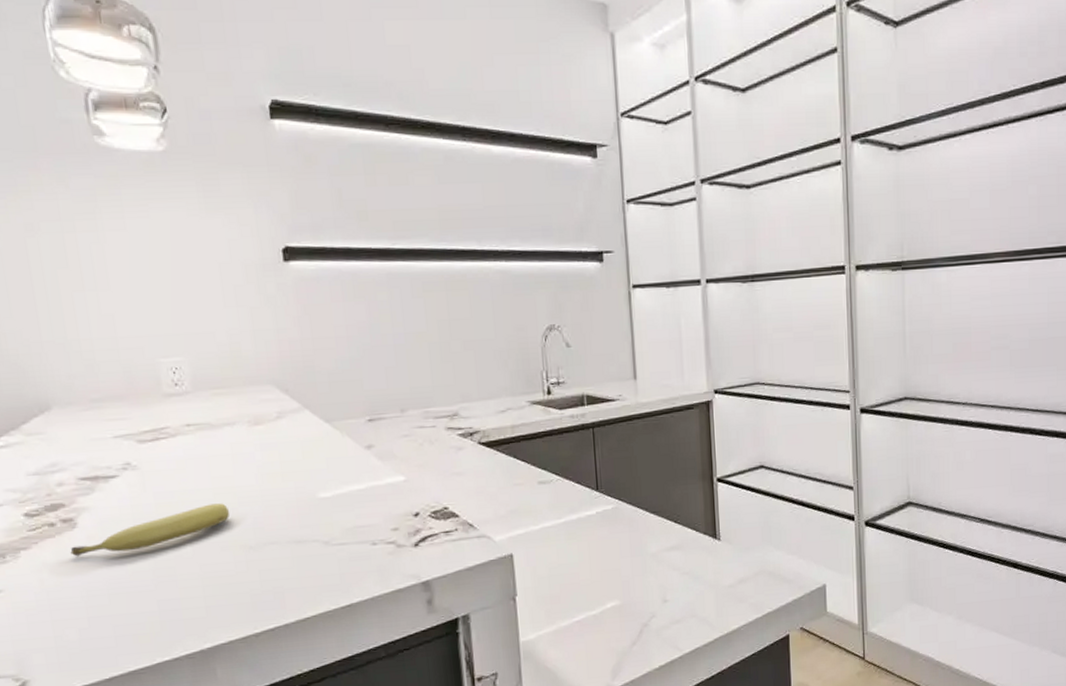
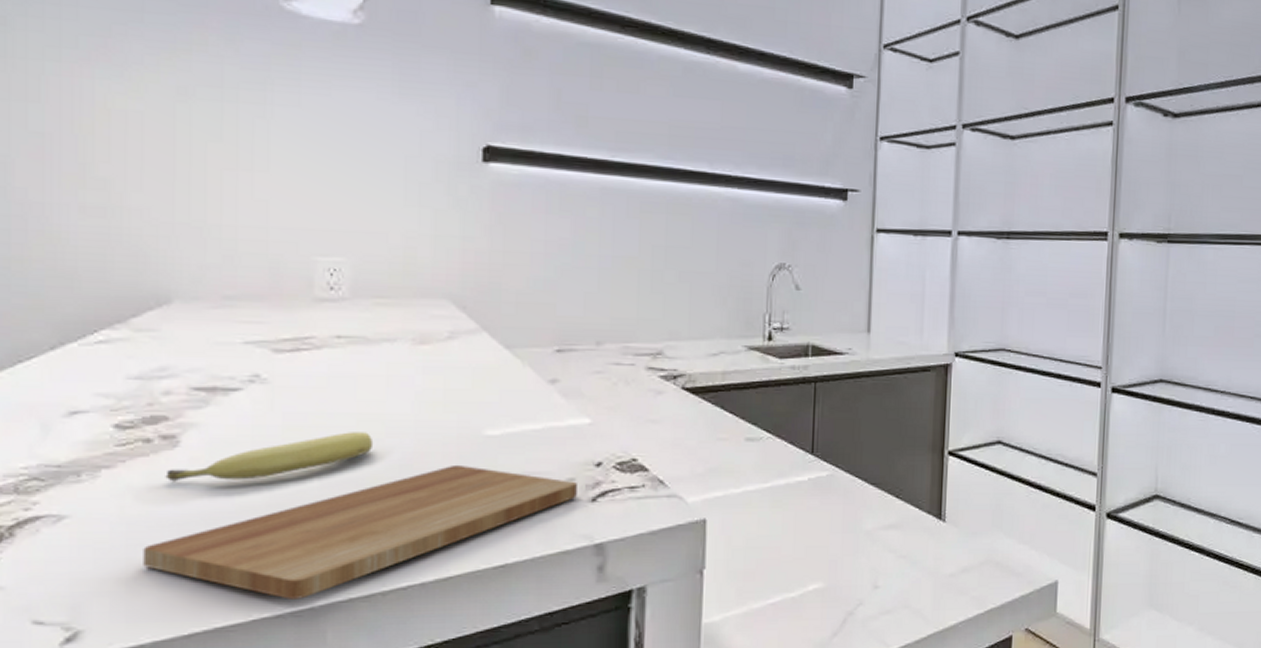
cutting board: none [63,524,403,645] -> present [143,464,579,599]

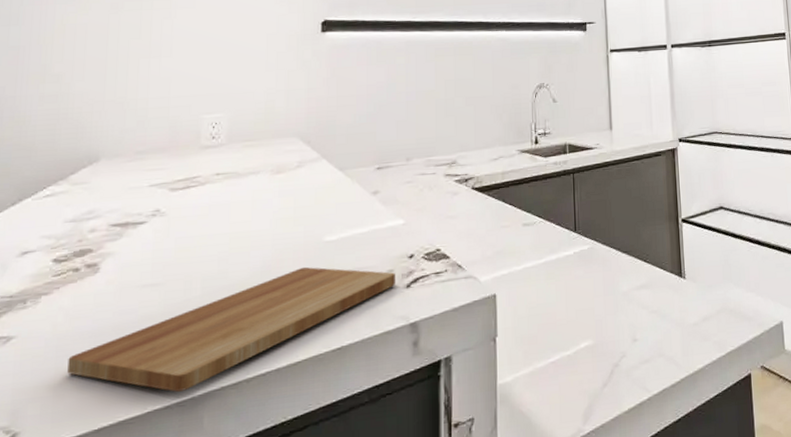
fruit: present [165,432,374,482] -> none [88,247,242,302]

